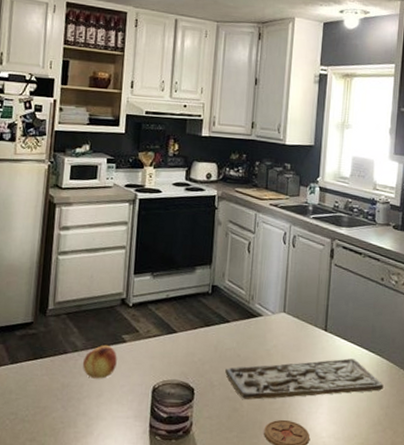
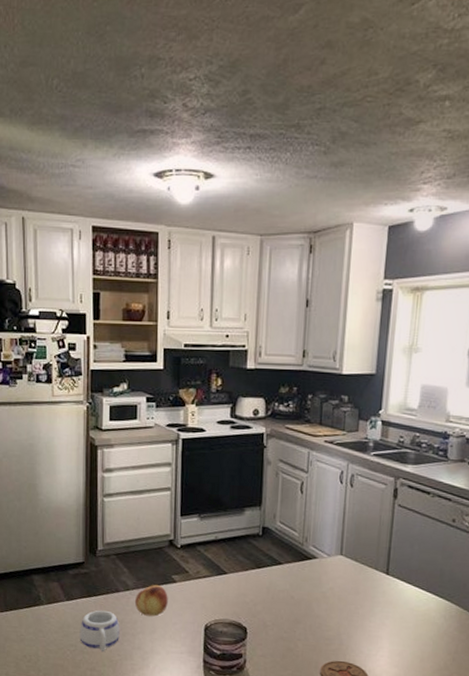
mug: none [21,373,65,420] -> present [79,610,120,652]
cutting board: present [225,358,384,400] -> none [278,602,452,641]

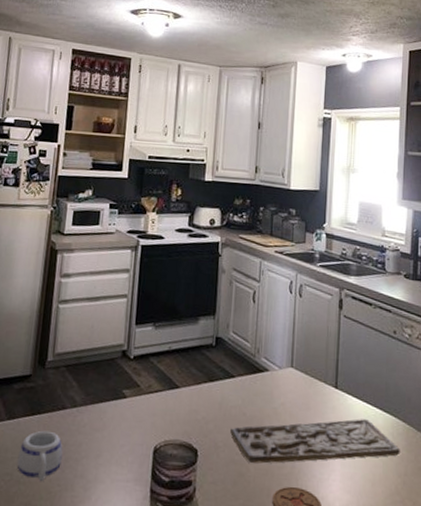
fruit: present [134,584,168,617] -> none [81,400,117,438]
cutting board: none [278,602,452,641] -> present [230,419,400,464]

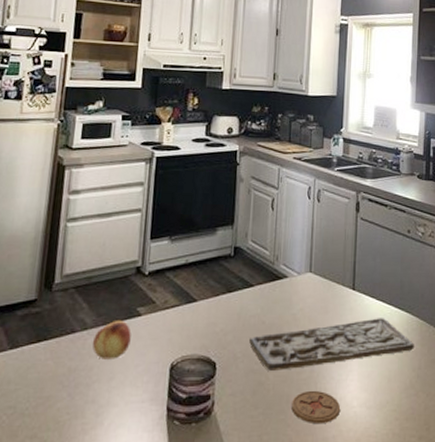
mug: present [17,430,63,482] -> none [20,357,72,412]
fruit: none [81,400,117,438] -> present [92,319,131,360]

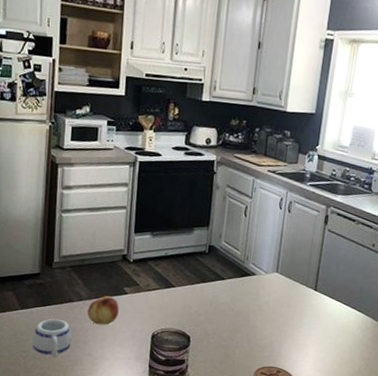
mug: none [20,357,72,412] -> present [32,318,72,358]
cutting board: present [249,318,414,371] -> none [219,315,367,348]

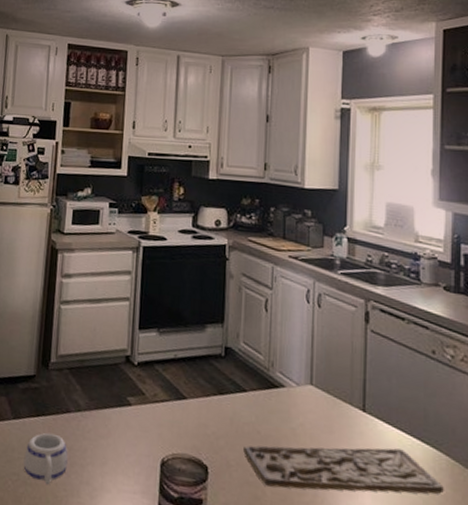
fruit: present [87,295,119,325] -> none [85,406,122,445]
cutting board: none [219,315,367,348] -> present [243,445,444,494]

